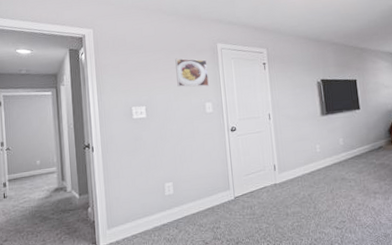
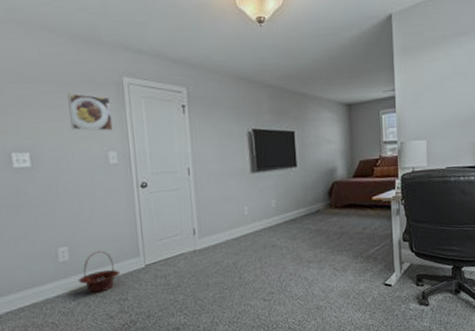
basket: none [180,185,215,222] -> present [77,250,121,293]

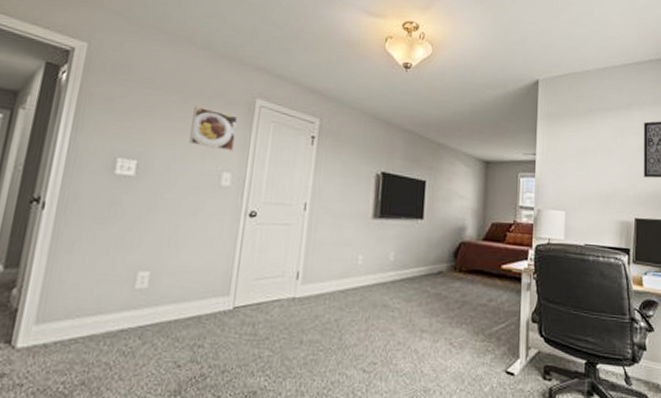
basket: present [77,250,121,293] -> none [150,281,203,333]

